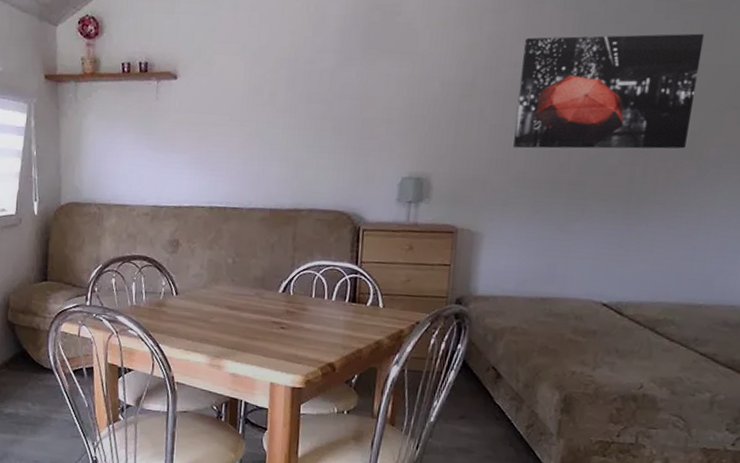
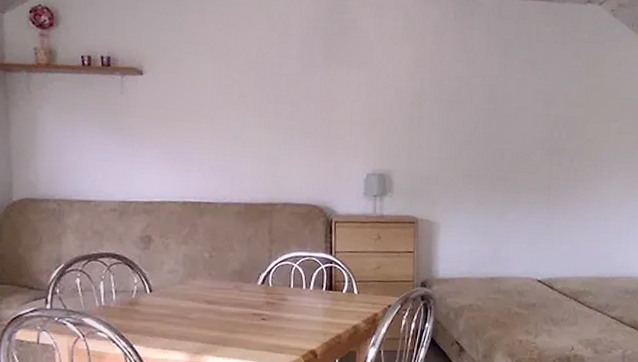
wall art: present [513,33,705,149] -> none [458,56,590,152]

